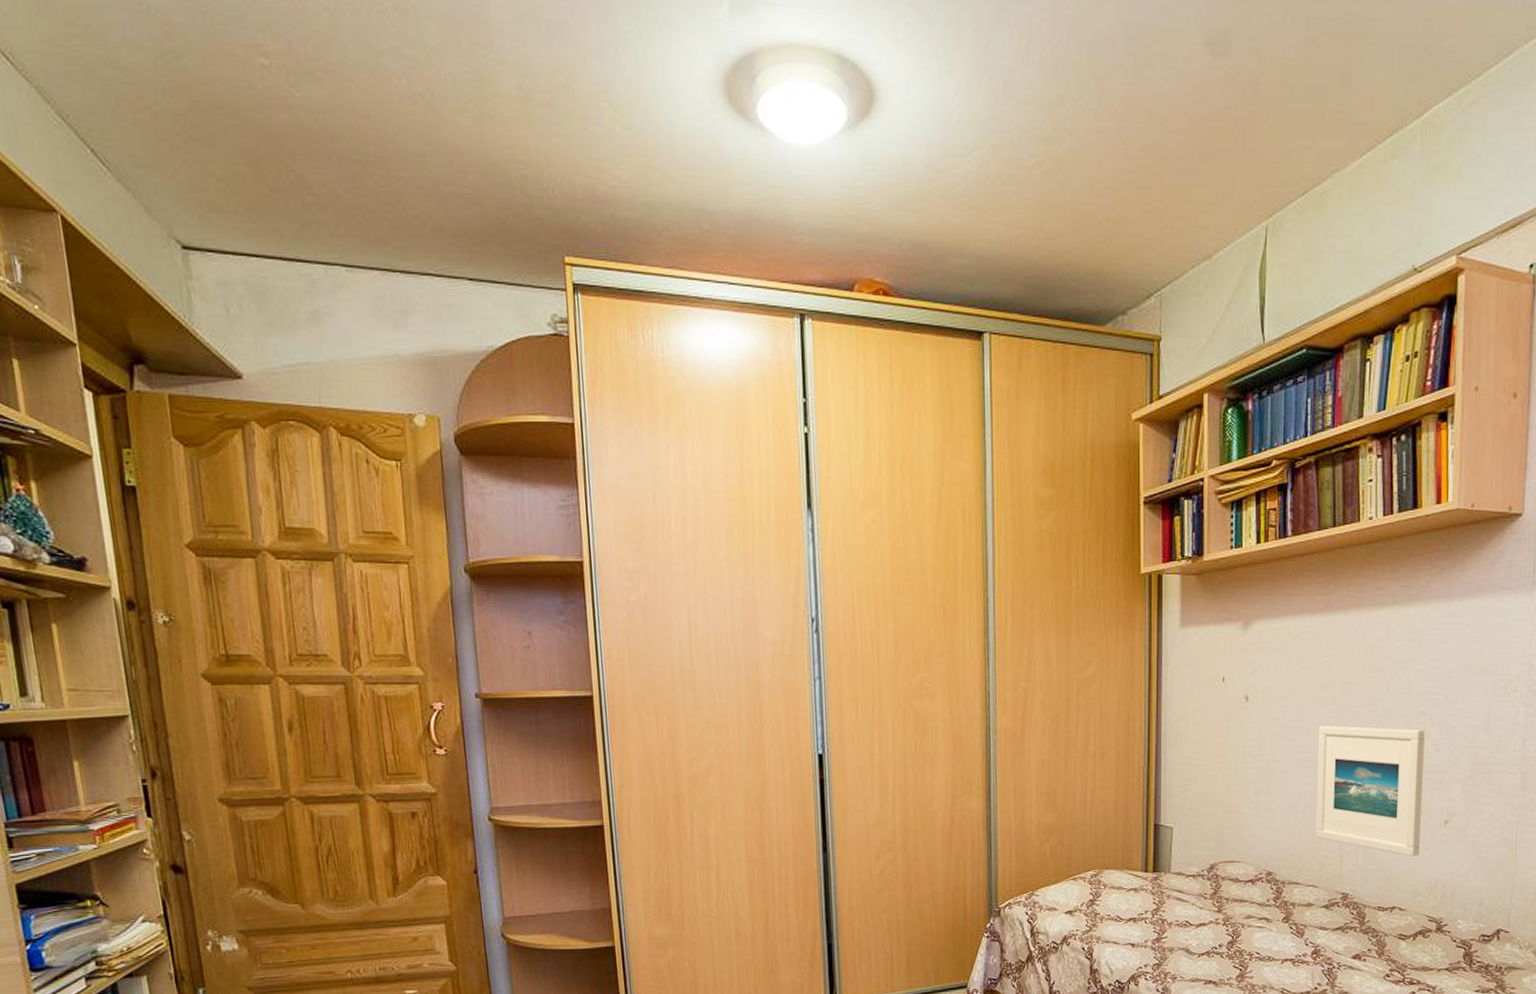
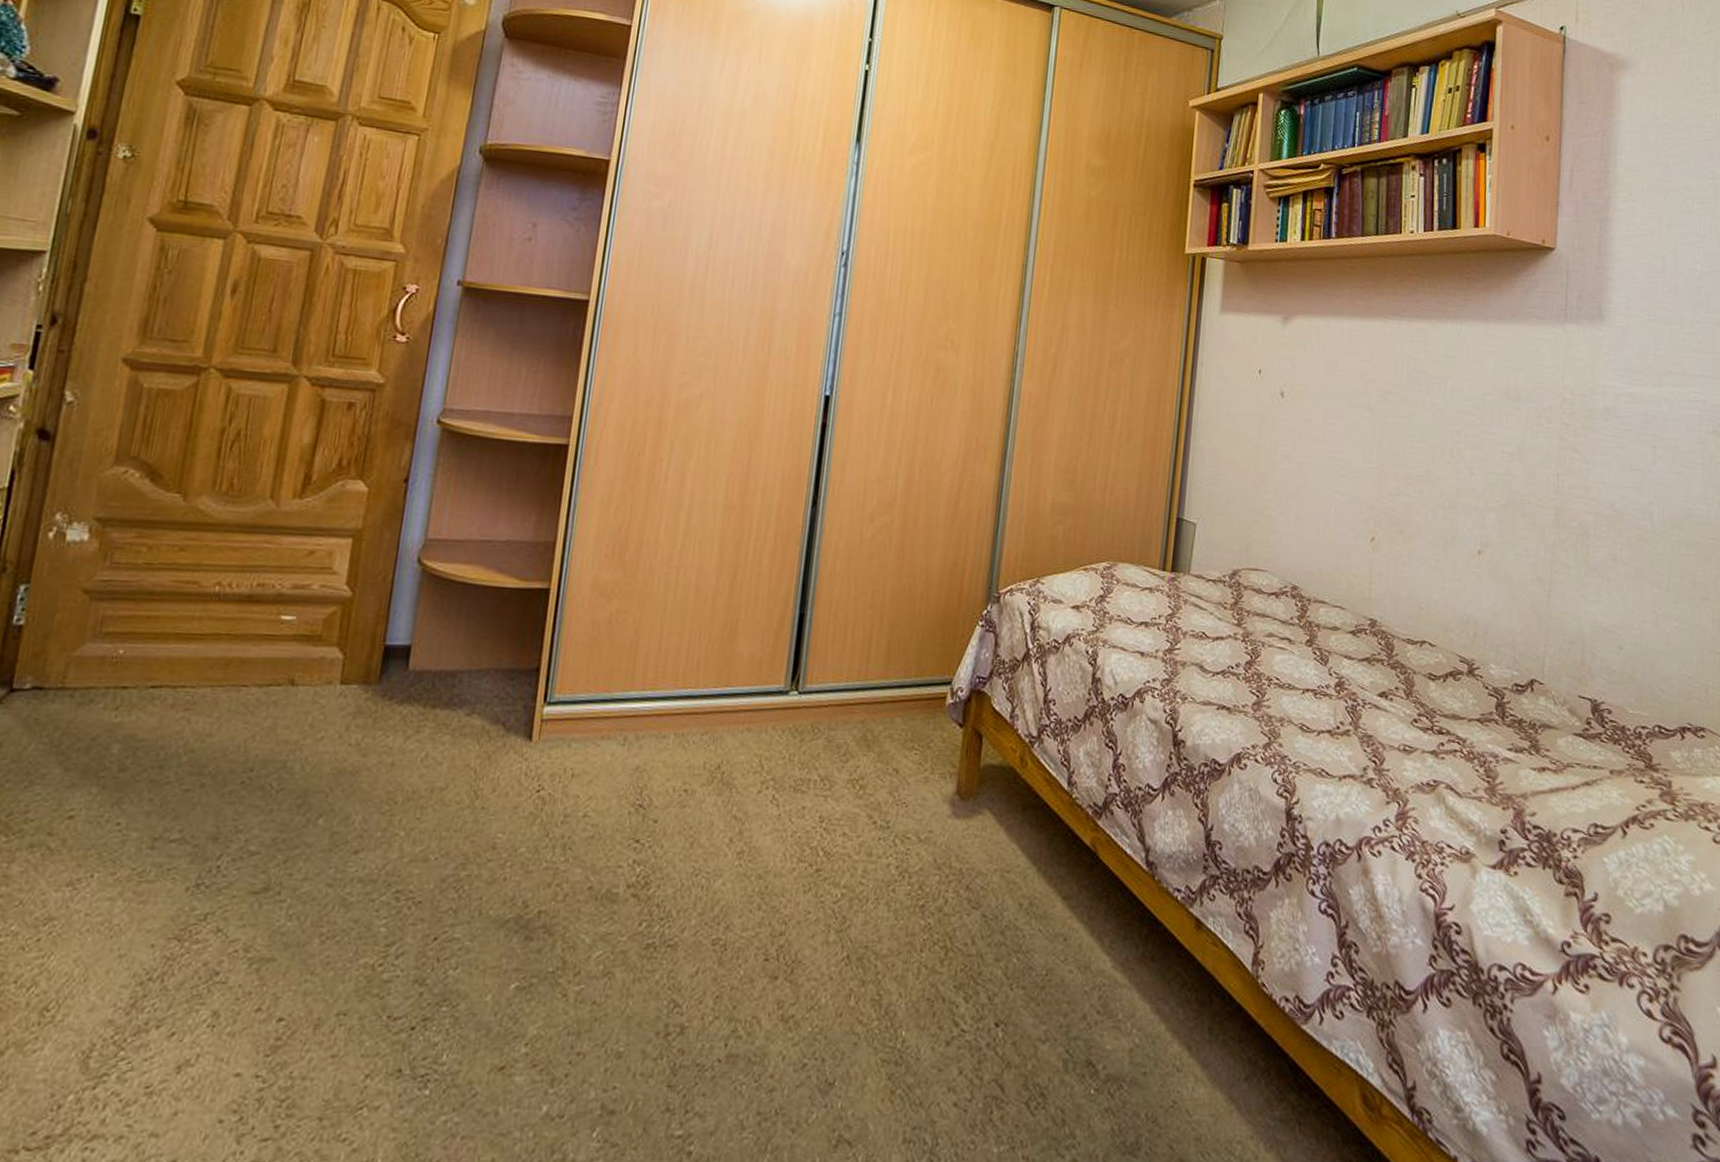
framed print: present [1315,725,1425,856] -> none [1345,432,1460,586]

